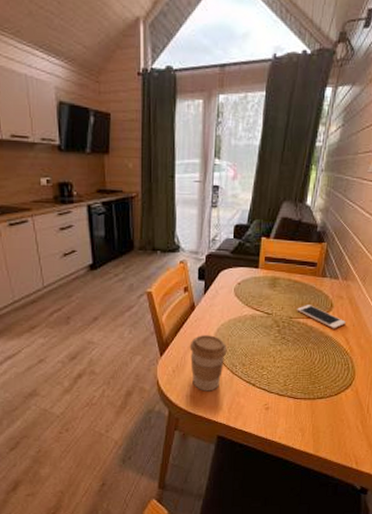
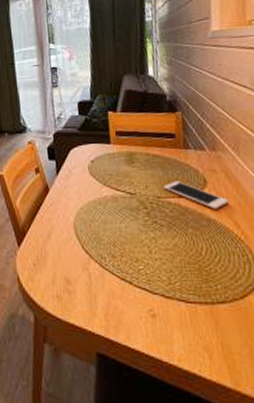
coffee cup: present [189,335,227,392] -> none [48,221,92,291]

